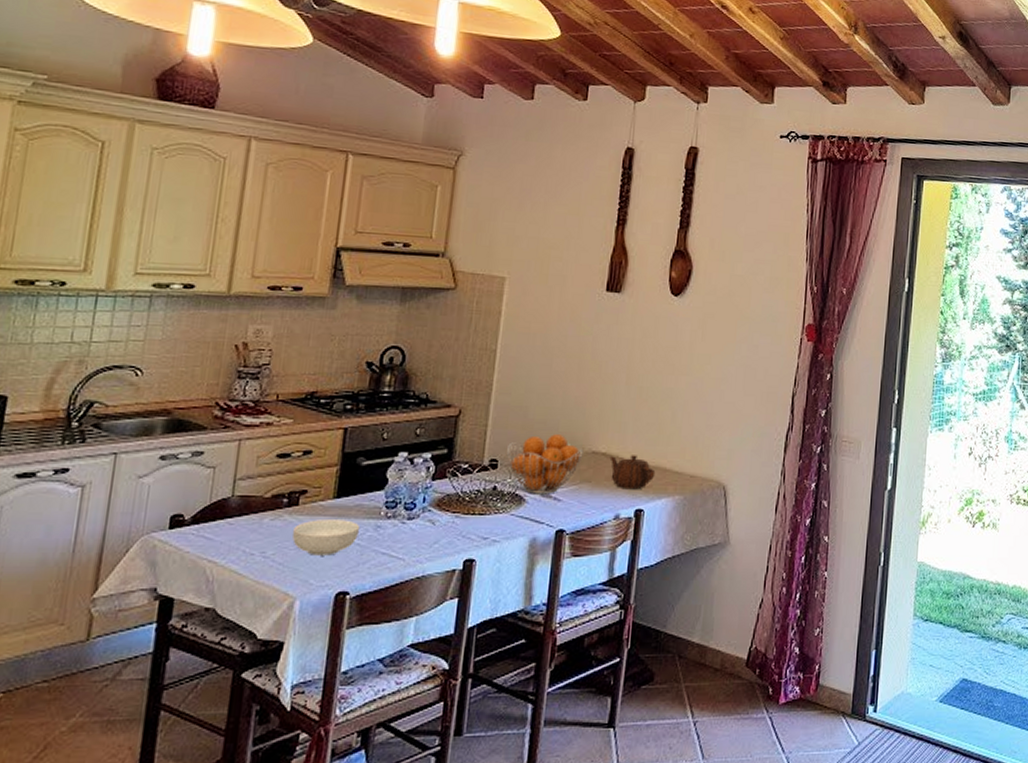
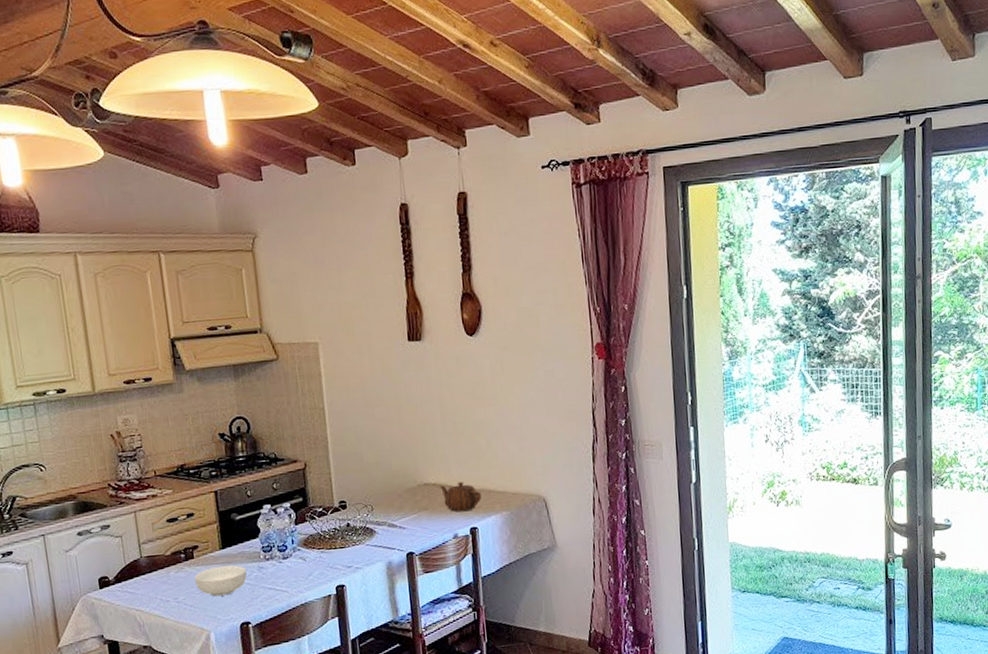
fruit basket: present [507,434,584,494] -> none [351,473,417,526]

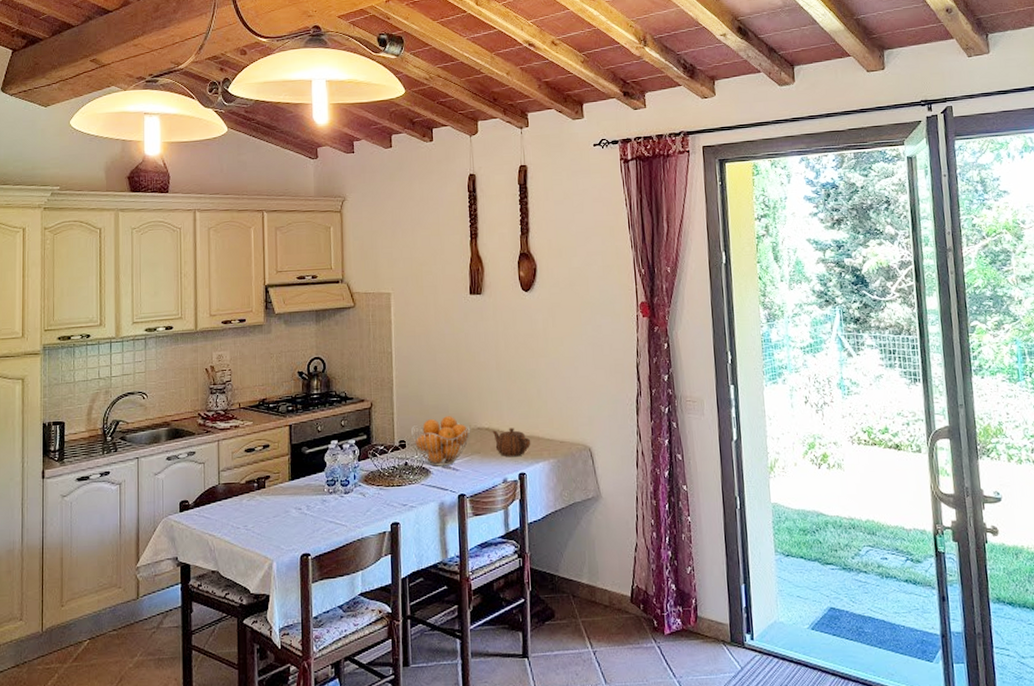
cereal bowl: present [194,565,247,597] -> none [263,497,312,526]
fruit basket: none [351,473,417,526] -> present [411,416,471,466]

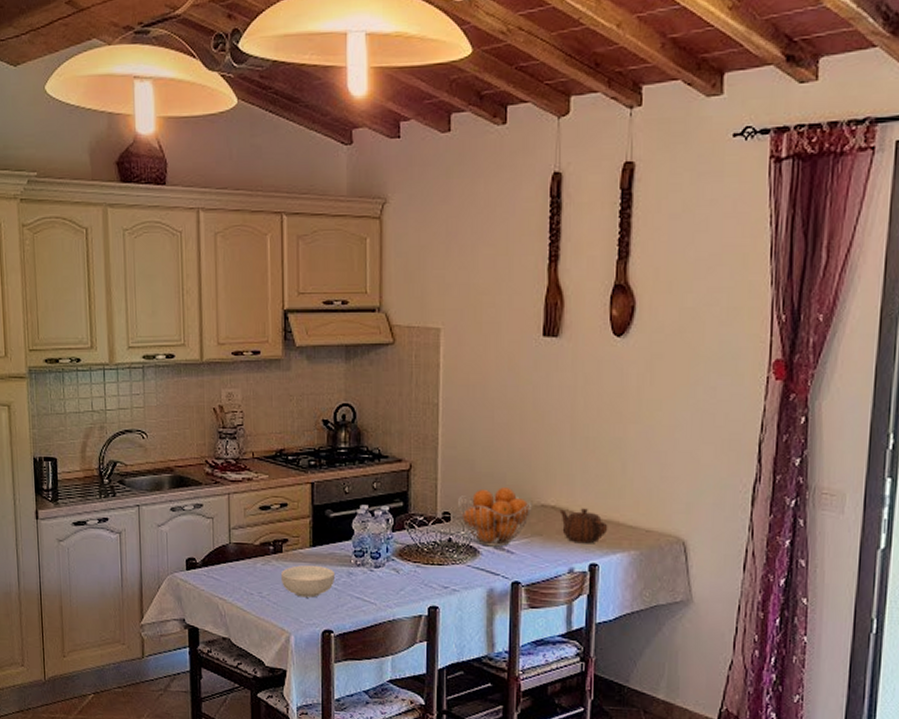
cereal bowl: none [263,497,312,526] -> present [280,565,336,598]

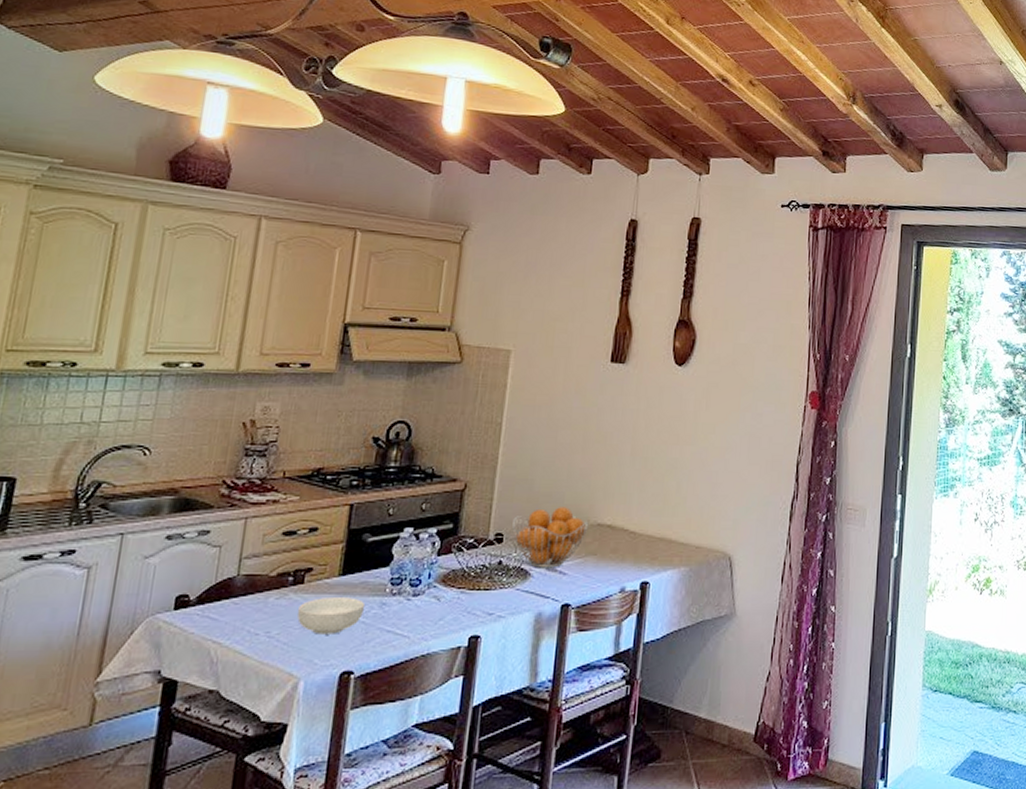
teapot: present [559,508,608,544] -> none [615,526,661,562]

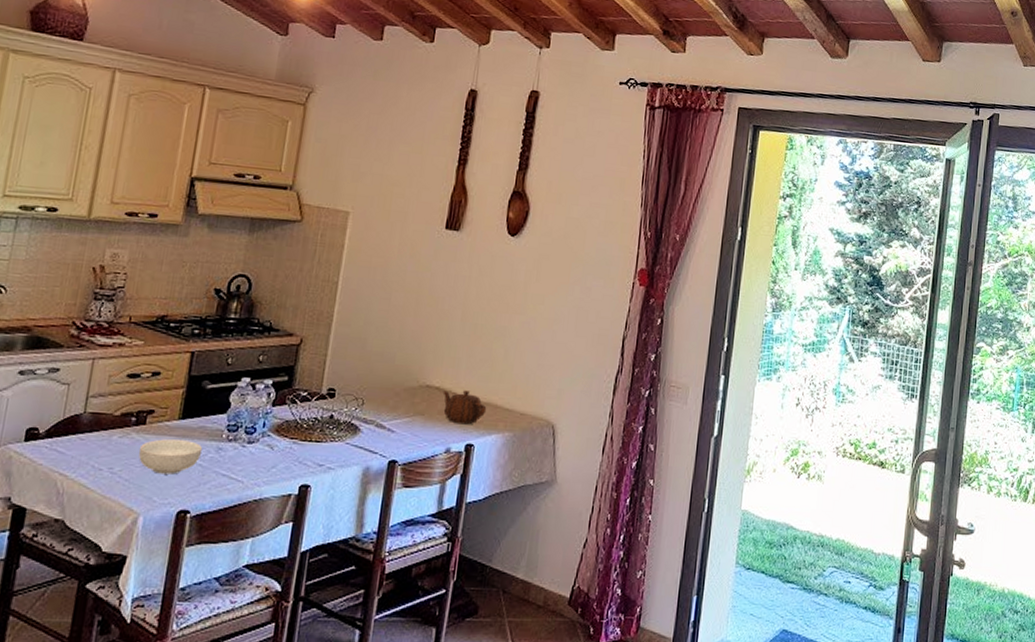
fruit basket: present [512,507,589,568] -> none [344,367,418,425]
teapot: none [615,526,661,562] -> present [443,390,487,425]

